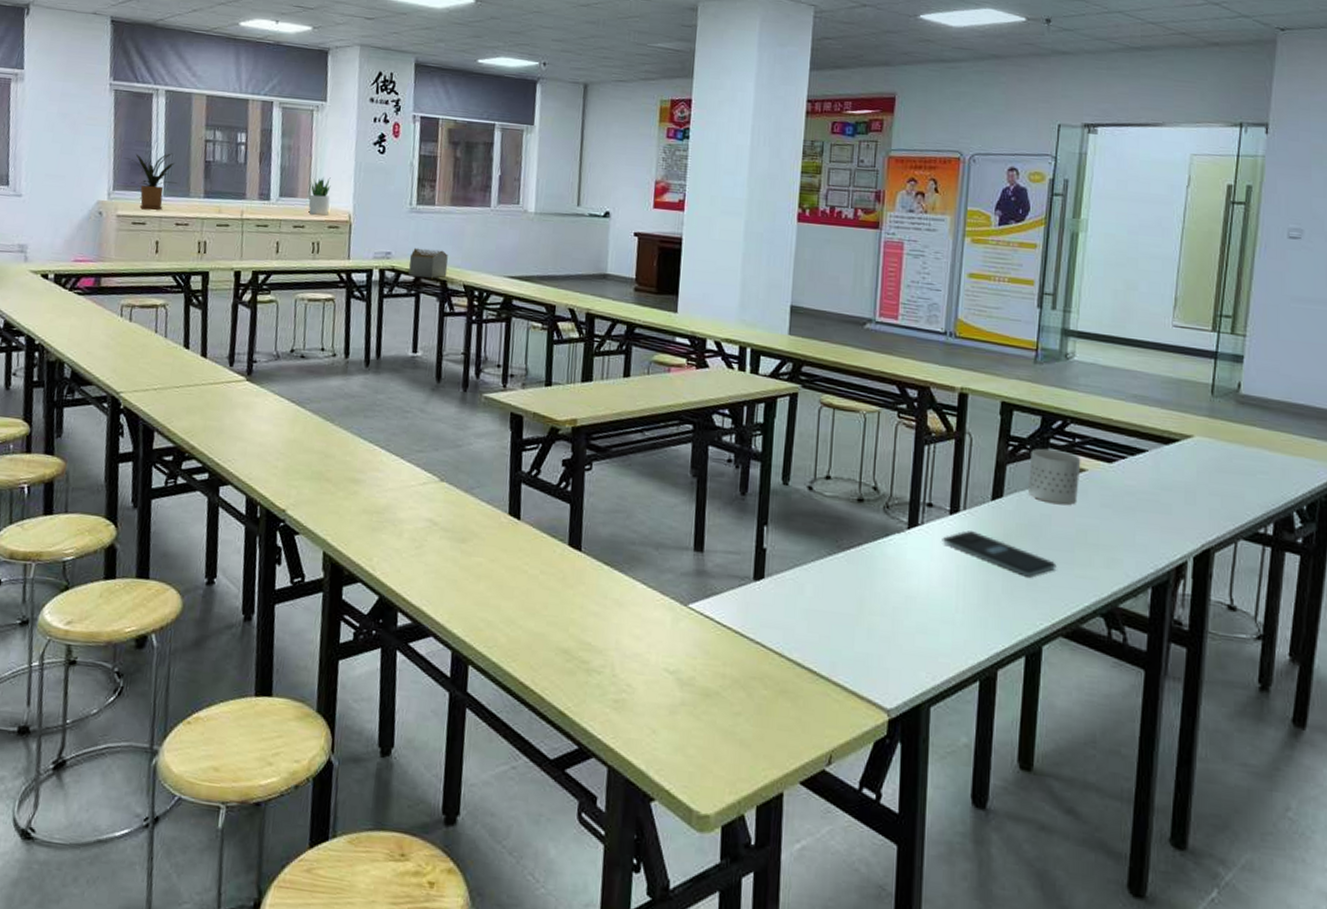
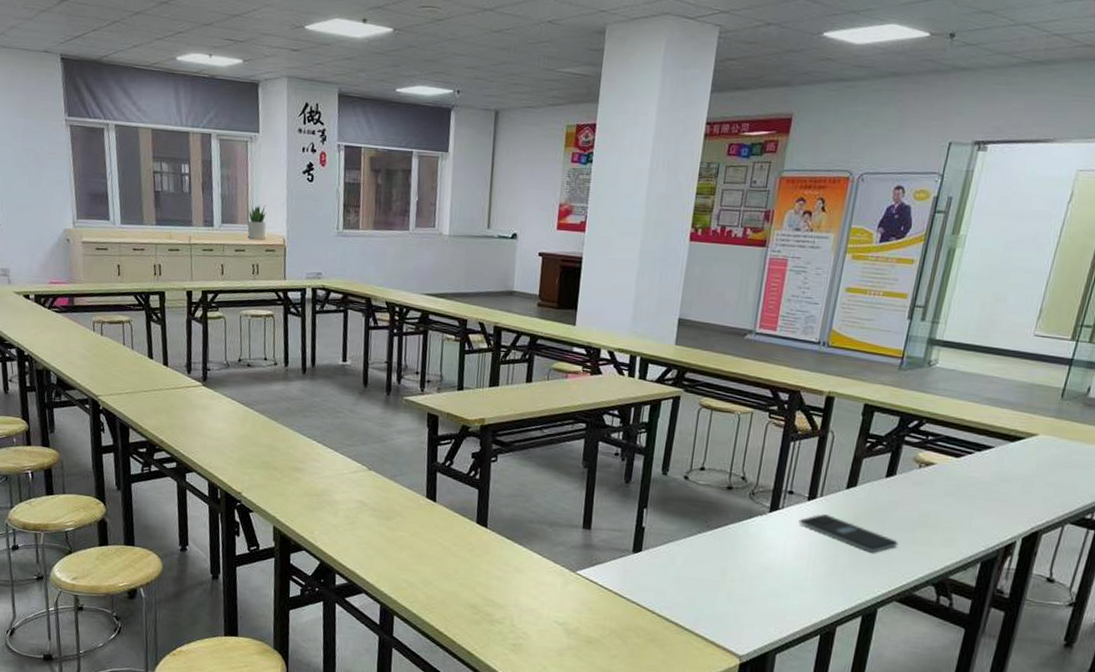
house plant: present [123,153,178,211] -> none [83,184,132,237]
architectural model: present [407,247,448,278] -> none [336,268,372,296]
mug: present [1028,448,1081,505] -> none [880,445,932,493]

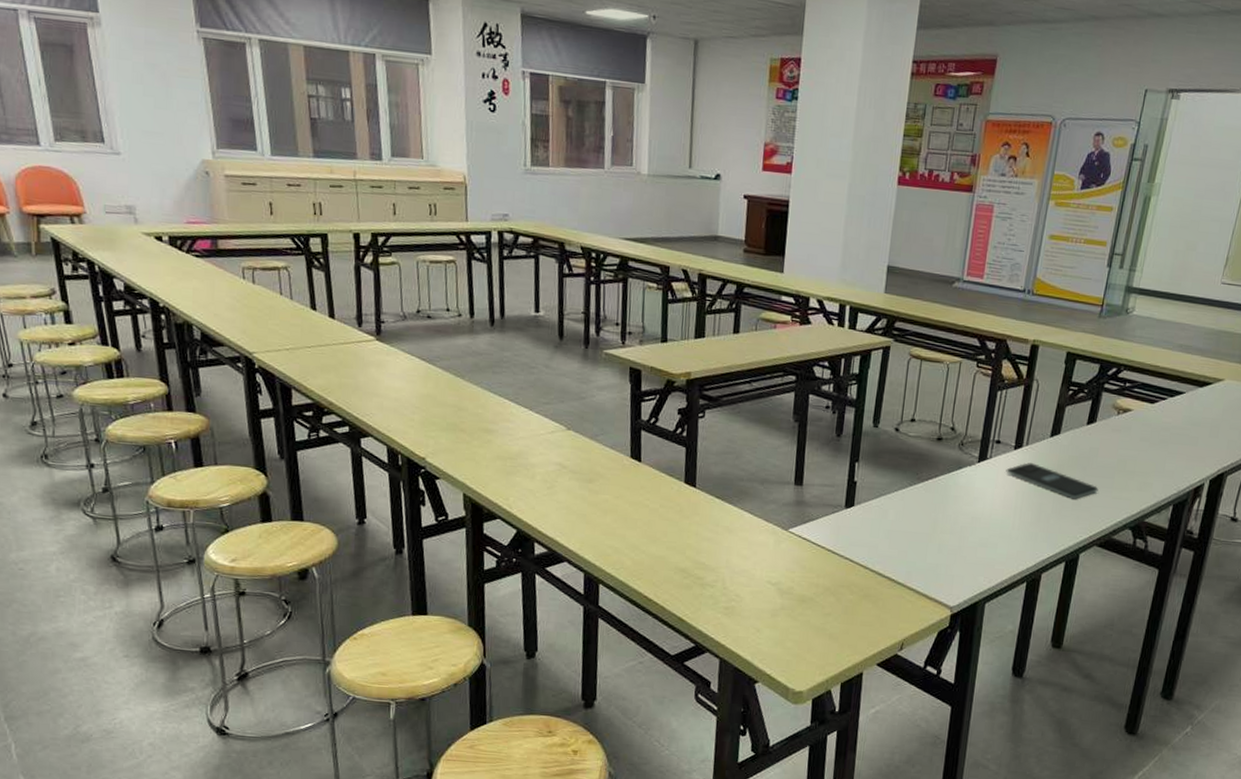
planter: present [247,204,267,241] -> none [421,136,444,178]

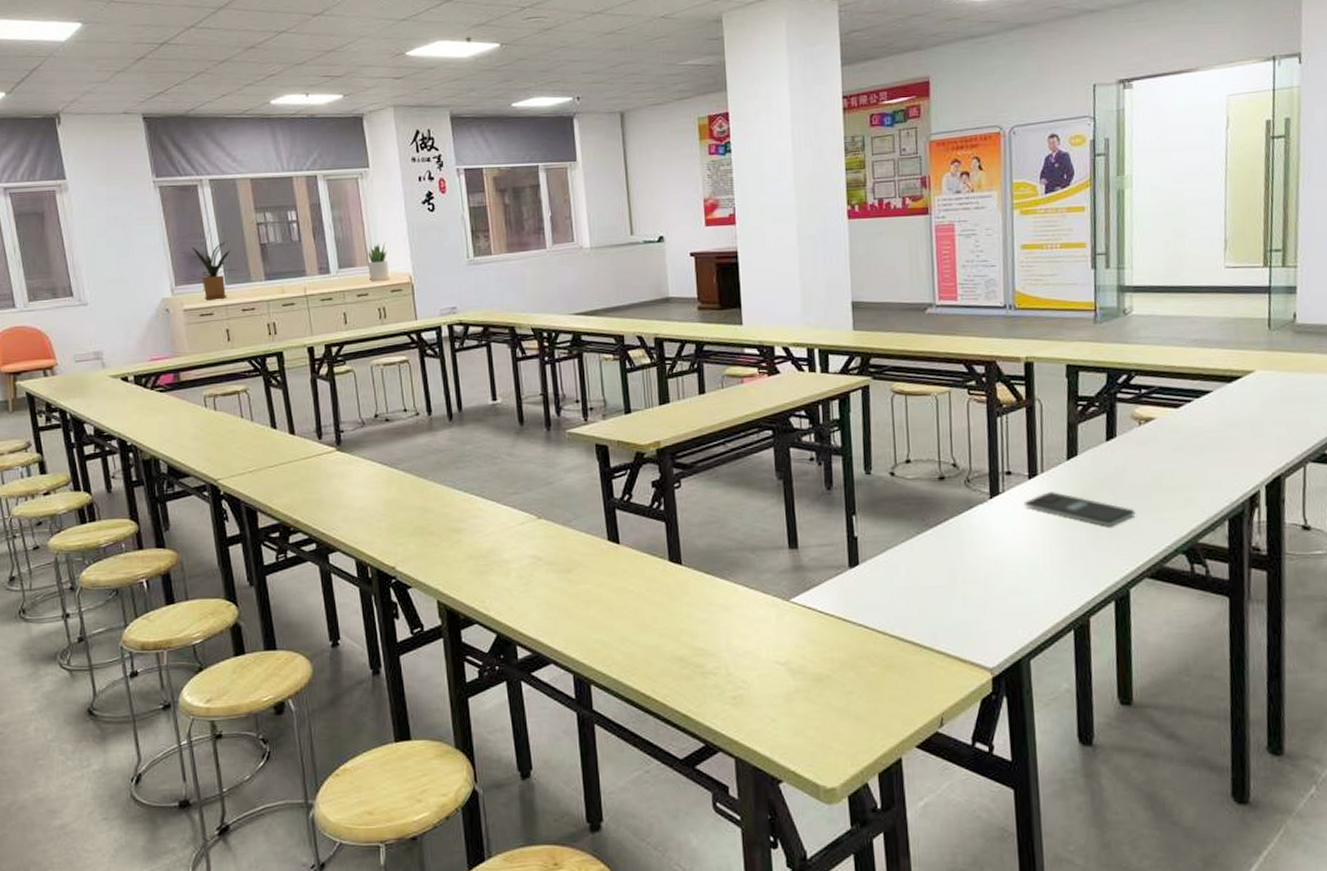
house plant: none [223,109,285,171] -> present [179,241,237,301]
planter: none [421,136,444,178] -> present [366,242,389,282]

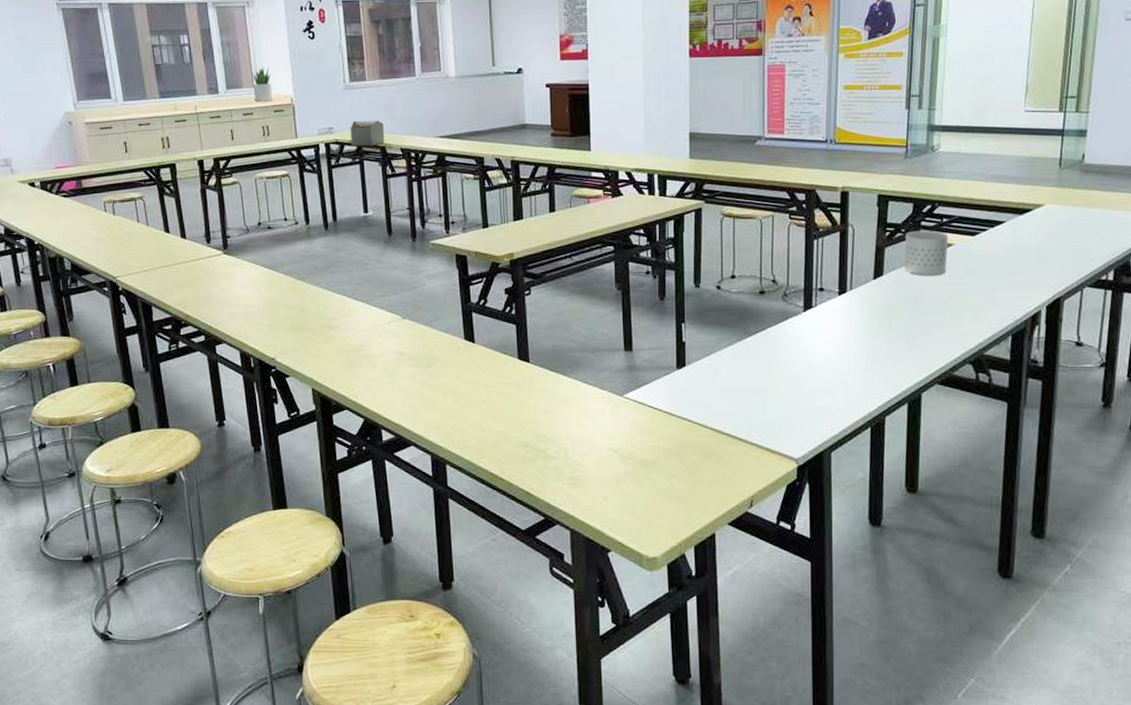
house plant: present [179,241,237,301] -> none [81,61,134,115]
architectural model: none [475,297,514,328] -> present [350,120,385,147]
calculator: present [1023,492,1136,527] -> none [833,307,931,339]
mug: none [1100,403,1150,455] -> present [904,230,949,276]

